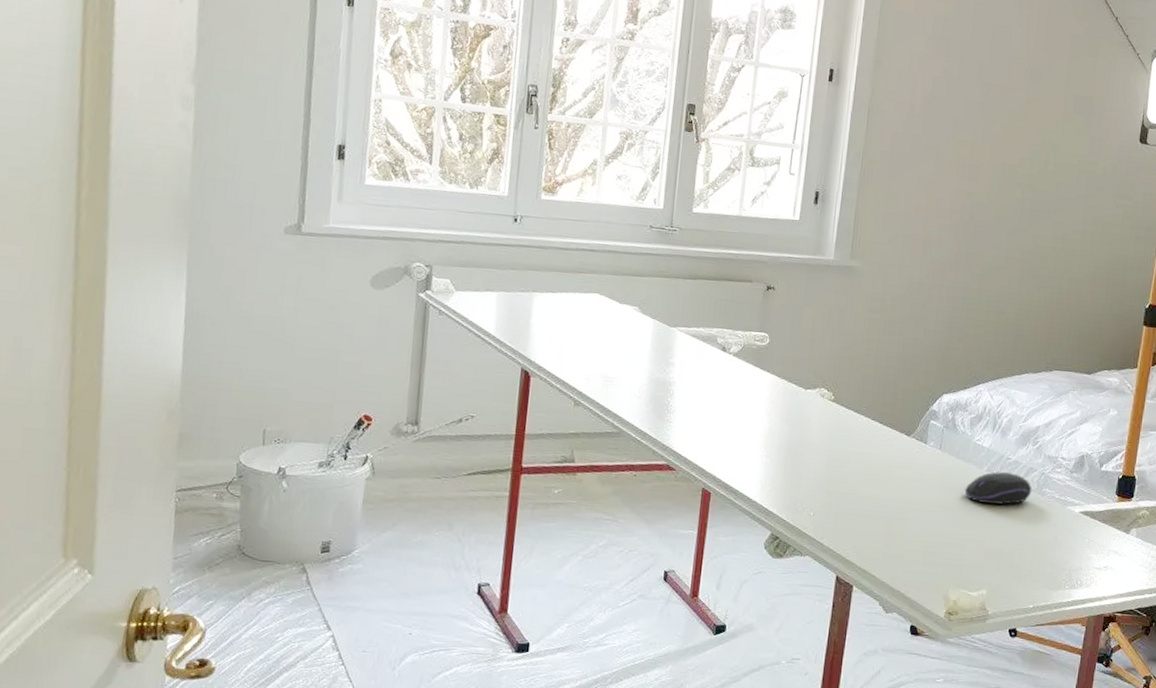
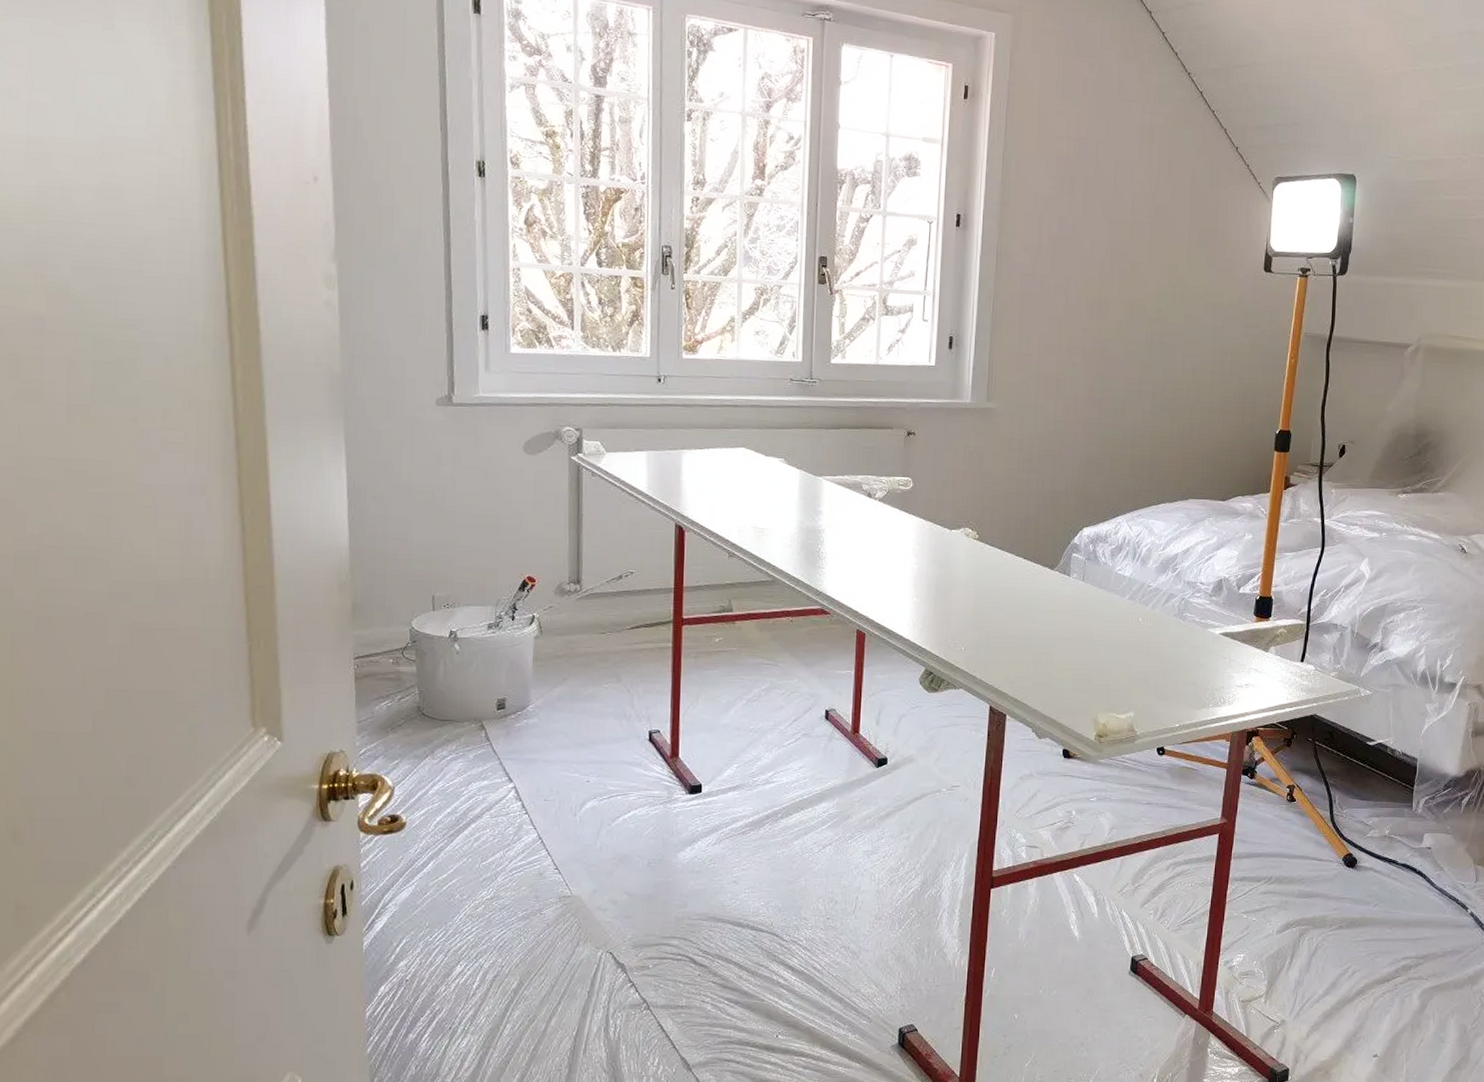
computer mouse: present [965,472,1032,505] -> none [1109,599,1174,630]

